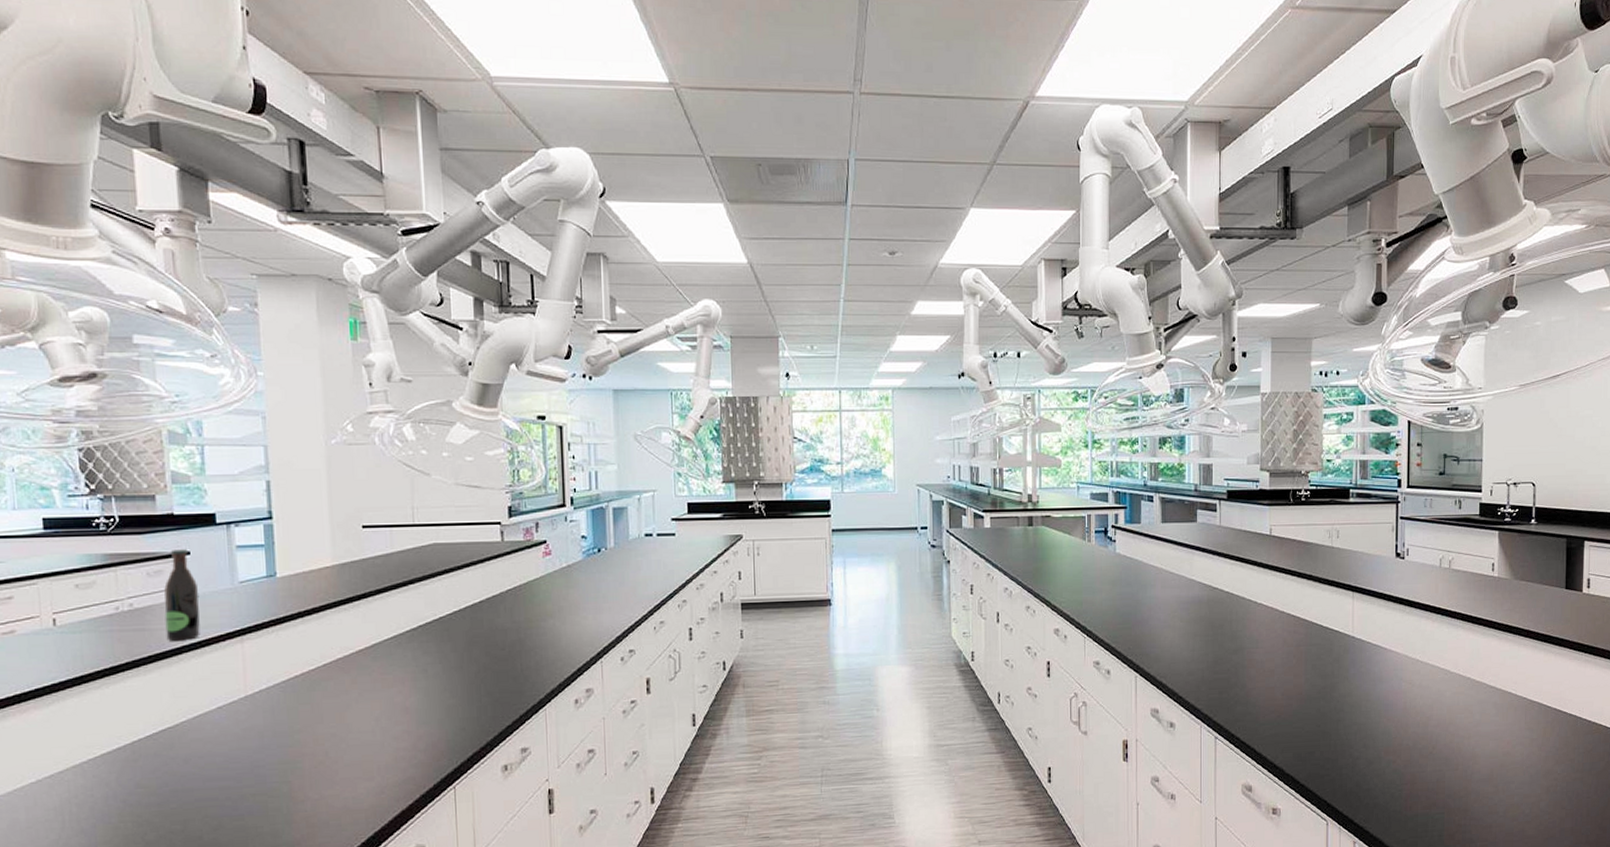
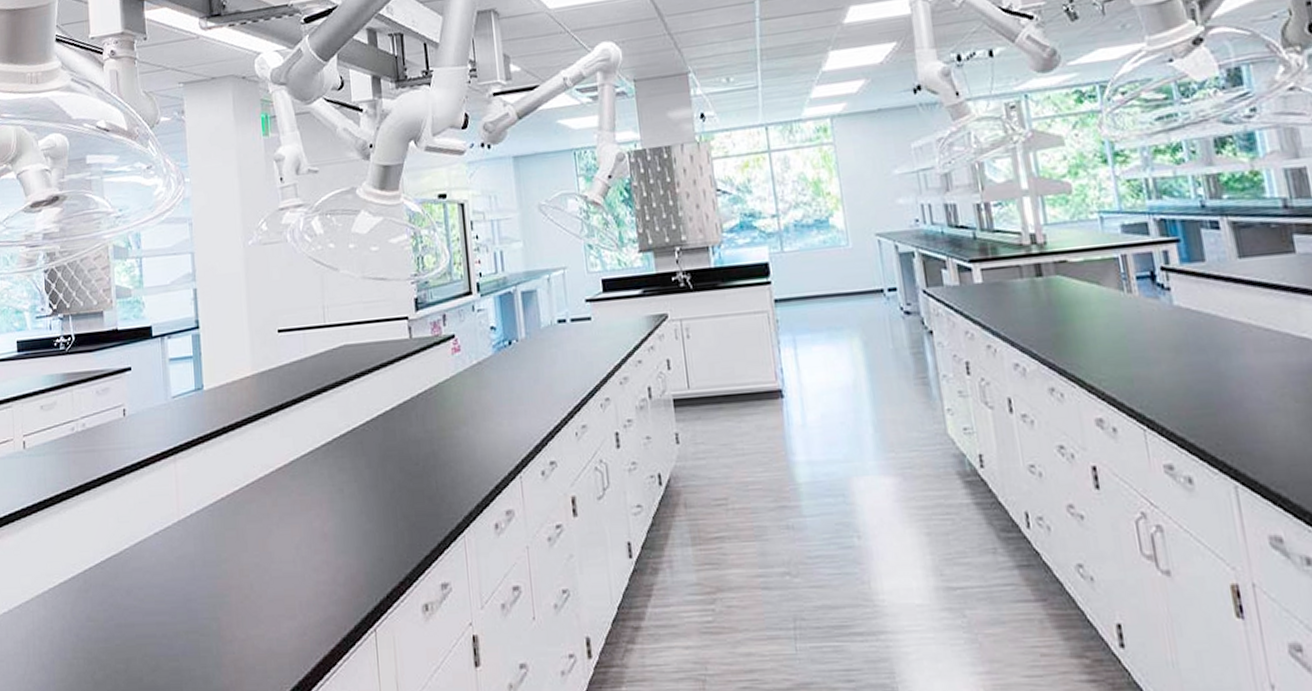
bottle: present [164,549,200,641] -> none [110,365,140,462]

